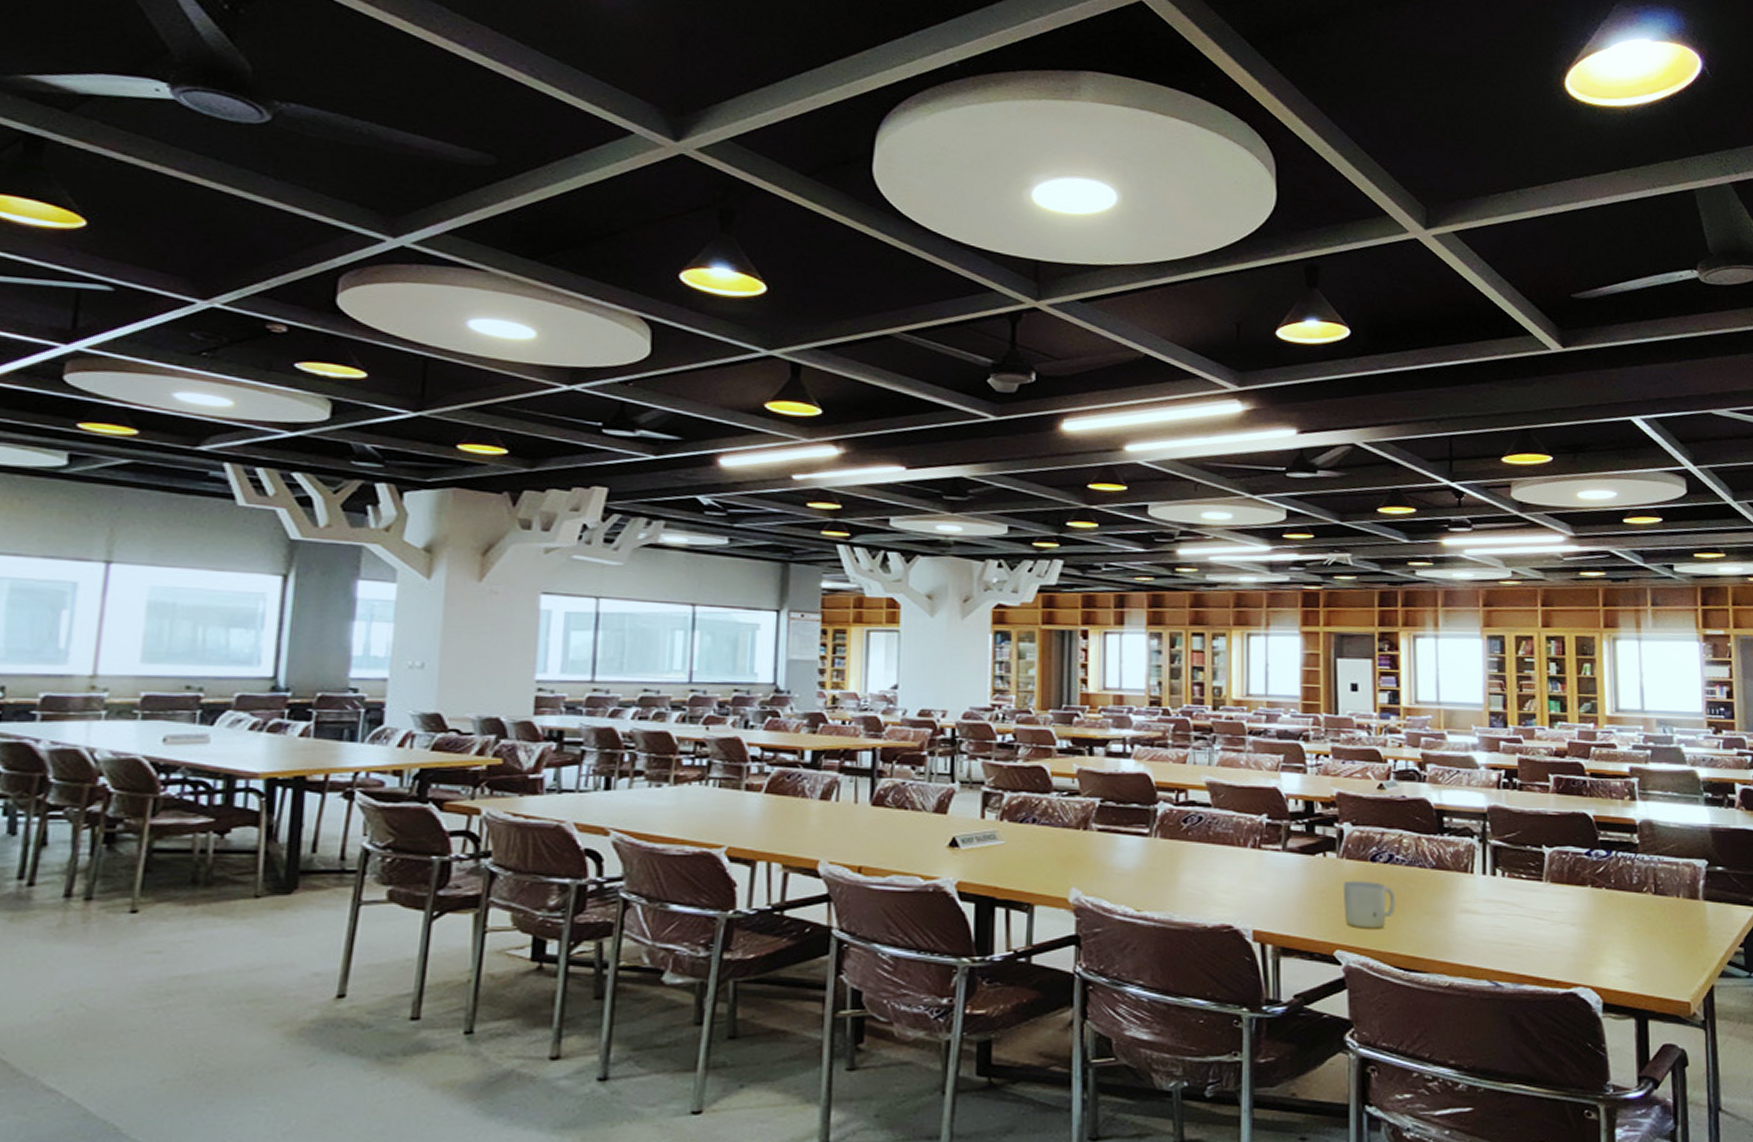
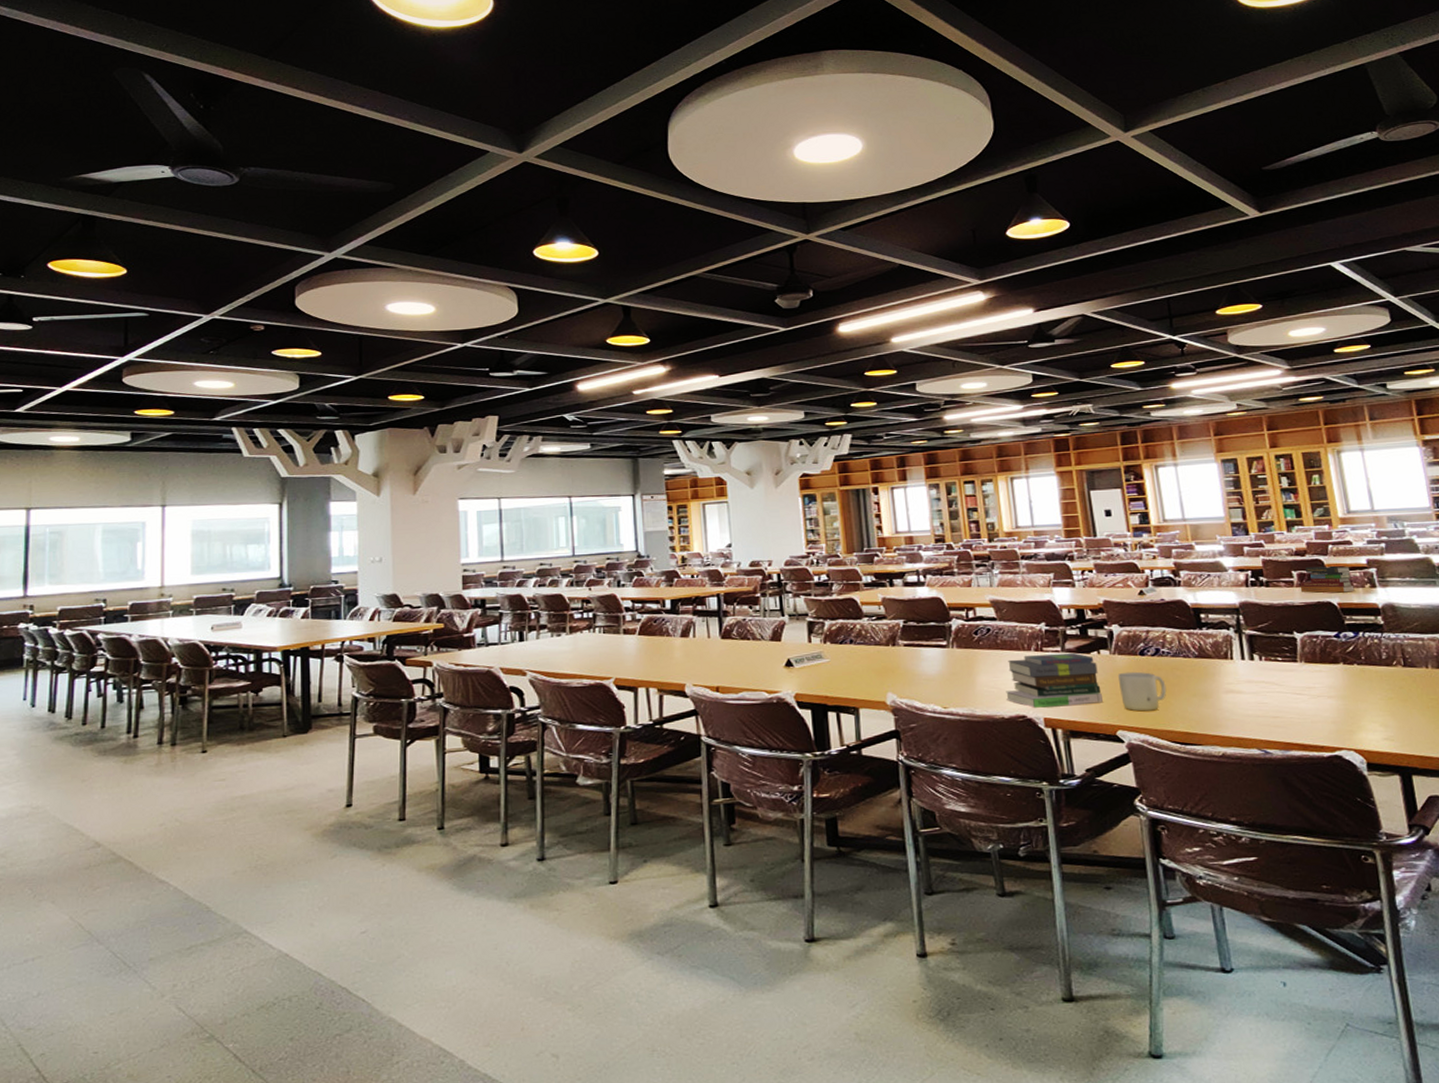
books: none [1212,852,1322,919] -> present [1006,652,1103,709]
books: none [1555,770,1613,804] -> present [1300,566,1355,593]

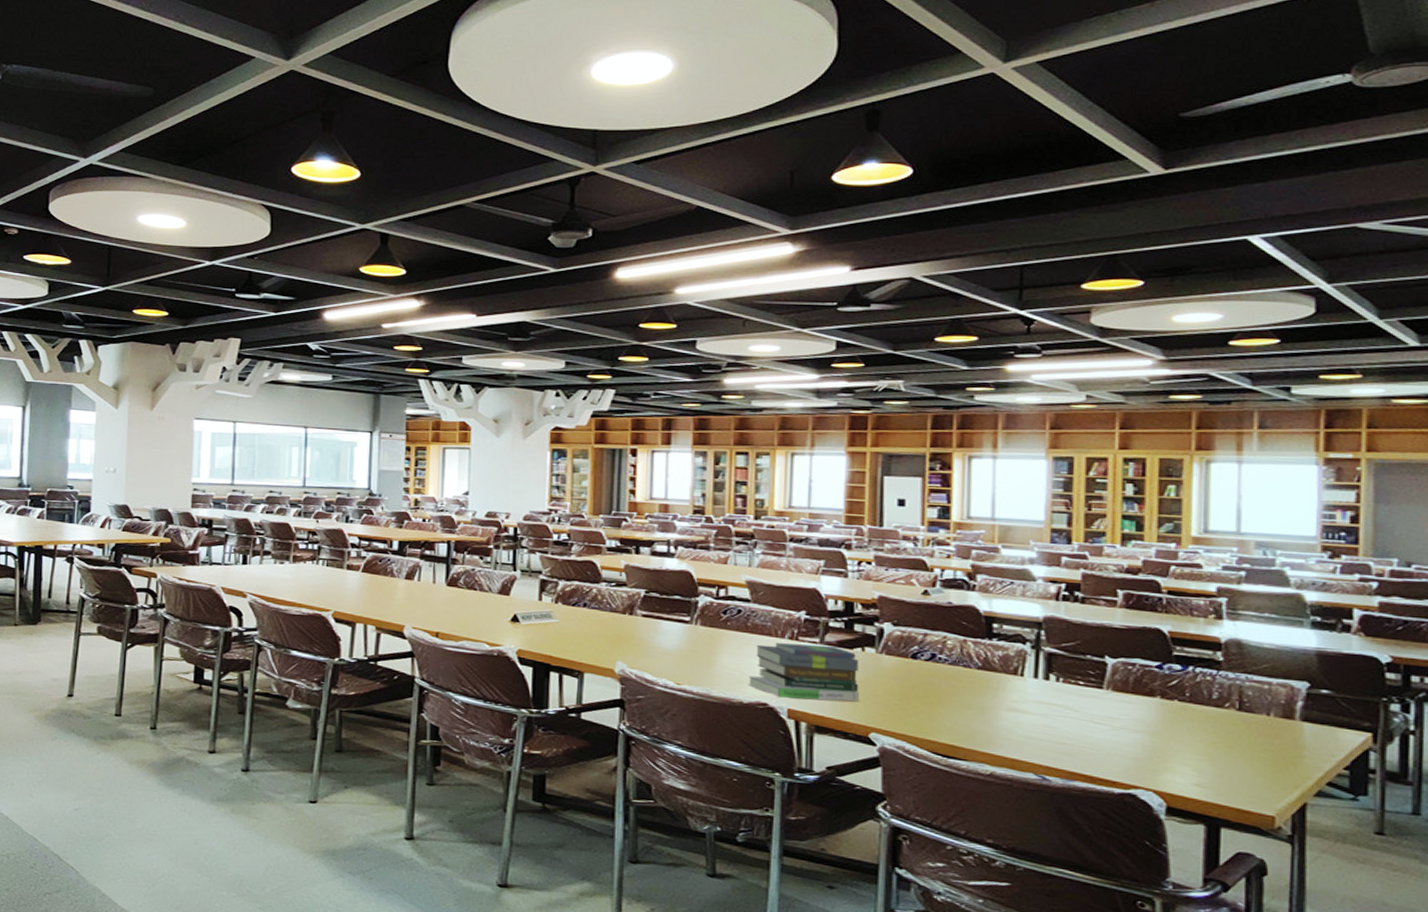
mug: present [1117,671,1167,712] -> none [880,673,937,718]
books: present [1300,566,1355,593] -> none [1123,587,1194,621]

